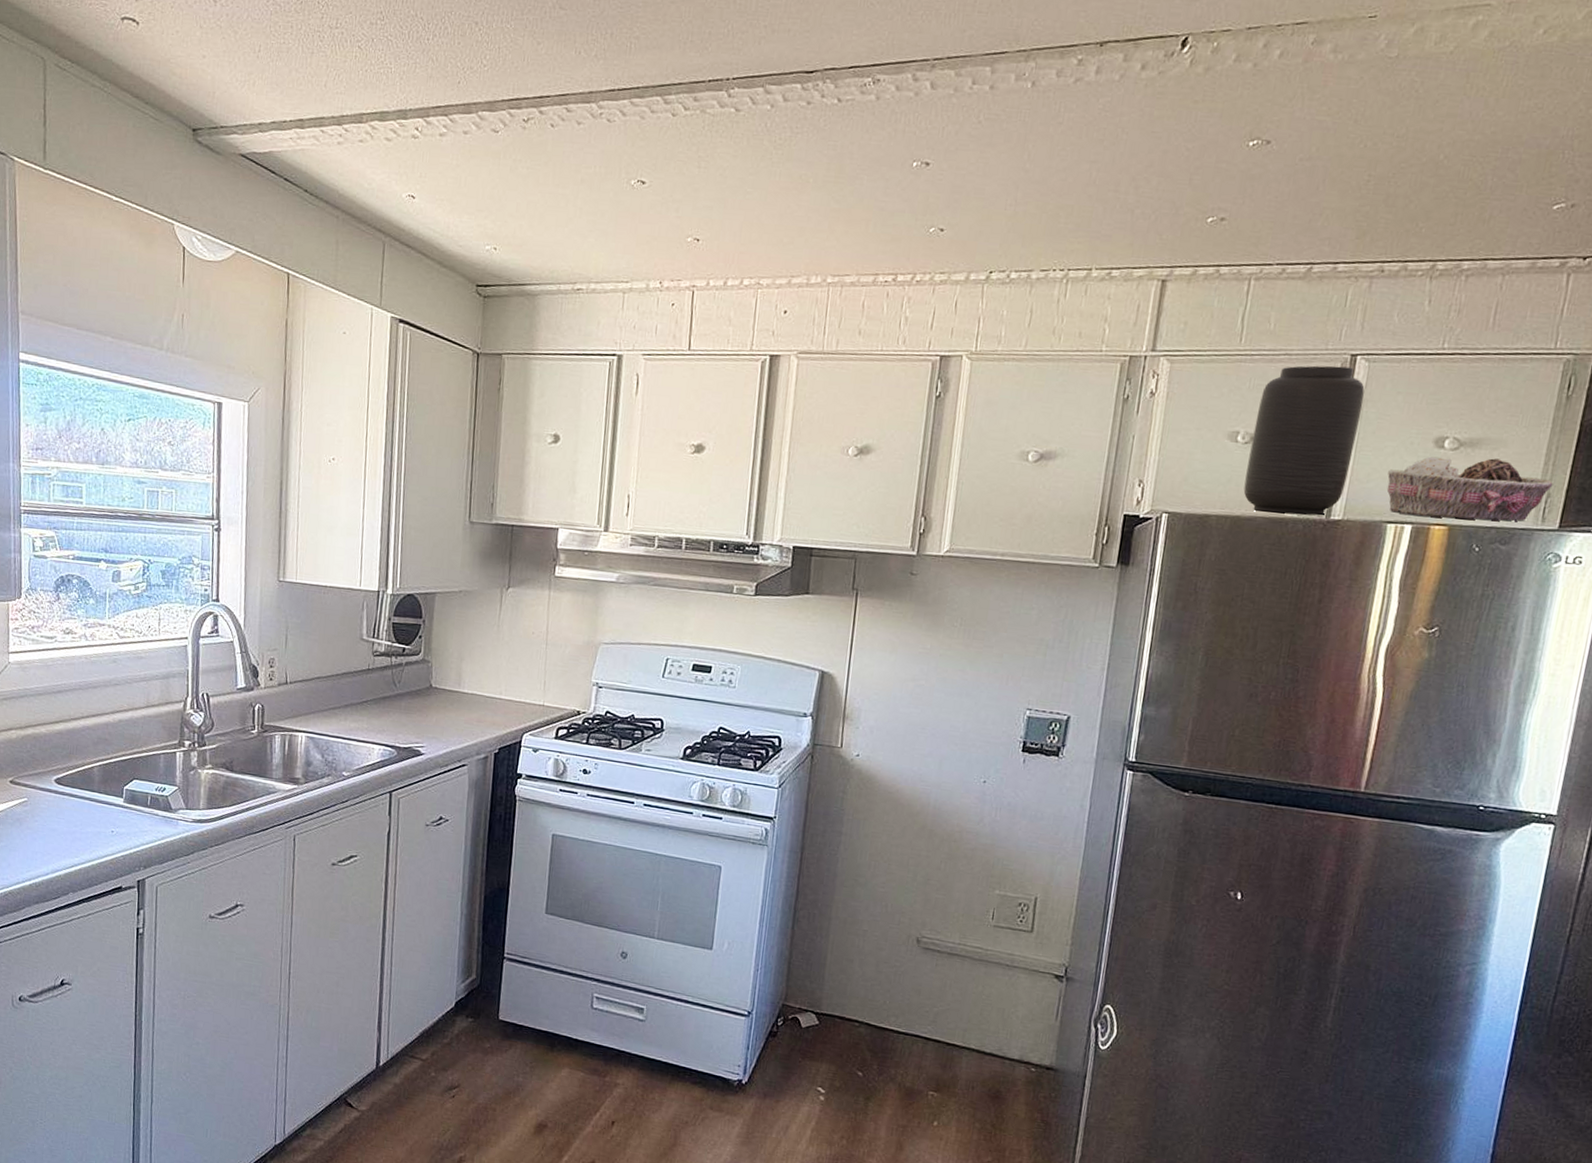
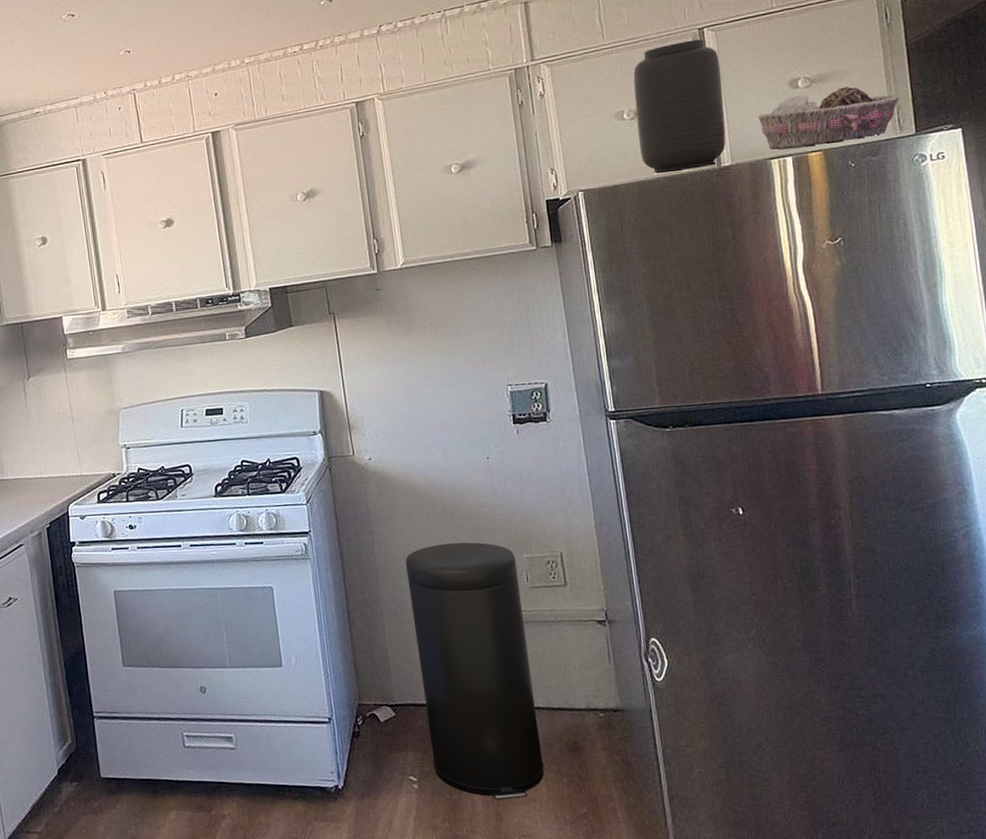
pedal bin: none [845,860,987,1133] -> present [405,542,544,800]

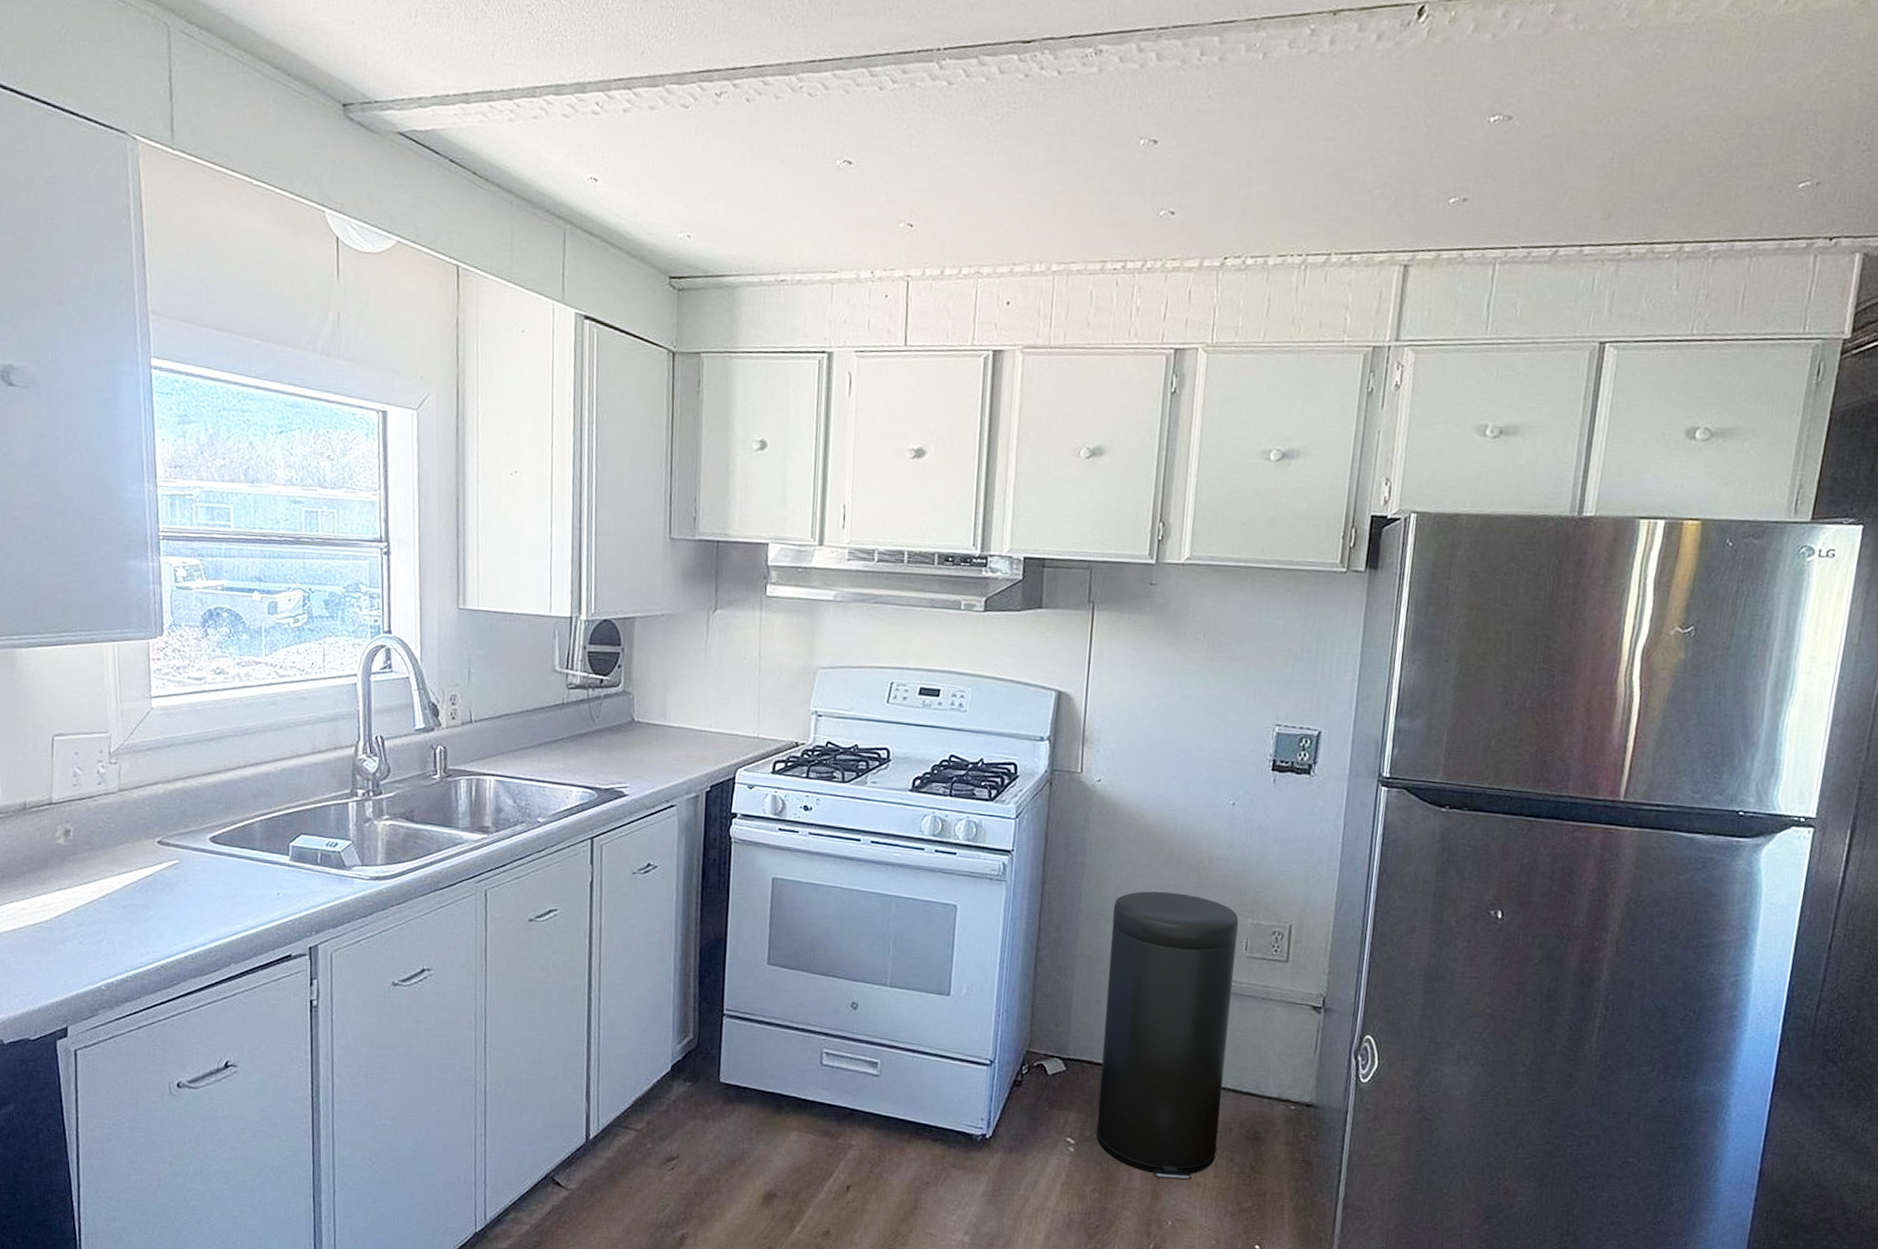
vase: present [633,39,726,174] -> none [1493,354,1615,513]
decorative basket: present [758,86,900,150] -> none [1638,448,1805,514]

